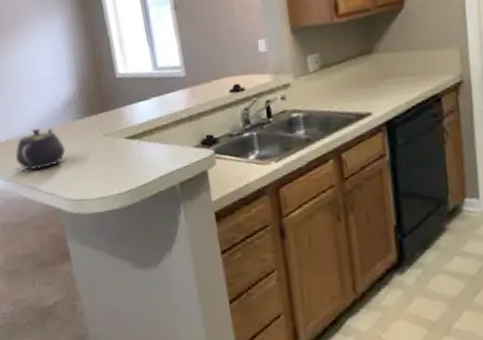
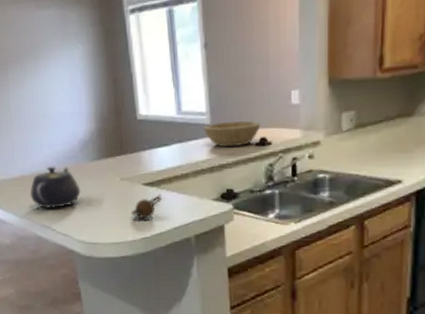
spoon: none [115,145,144,172] -> present [130,194,162,219]
bowl: none [179,70,233,97] -> present [204,121,261,147]

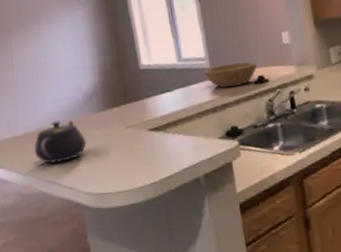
spoon: present [130,194,162,219] -> none [138,137,168,164]

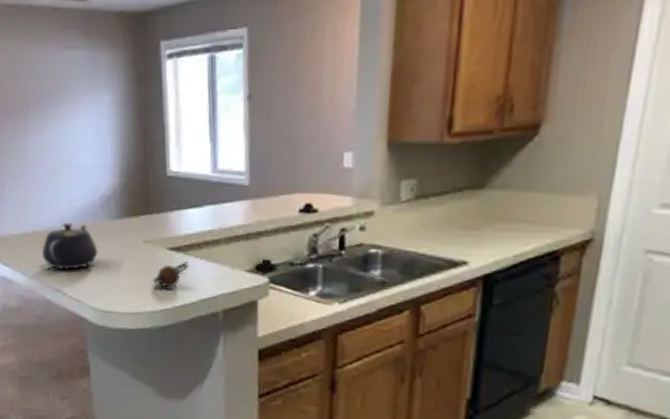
spoon: none [138,137,168,164] -> present [152,260,188,288]
bowl: present [204,62,257,88] -> none [241,184,307,212]

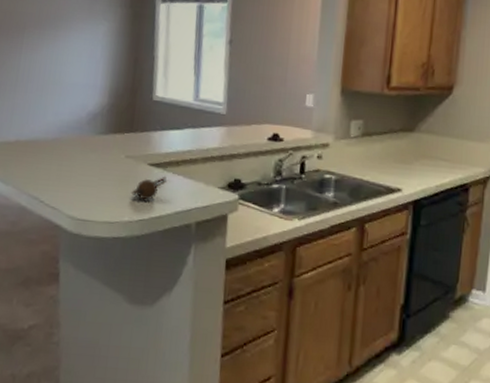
teapot: present [41,222,98,270] -> none [22,134,80,179]

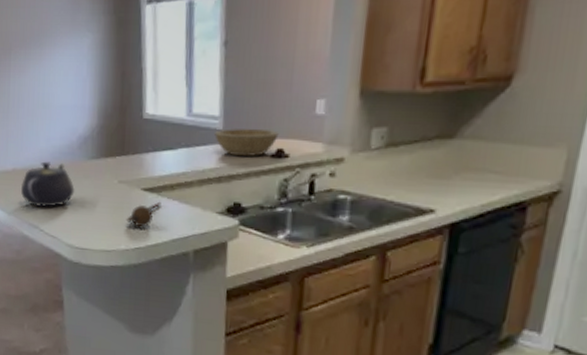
teapot: none [22,134,80,179] -> present [20,161,75,207]
bowl: none [218,114,275,139] -> present [214,129,279,156]

